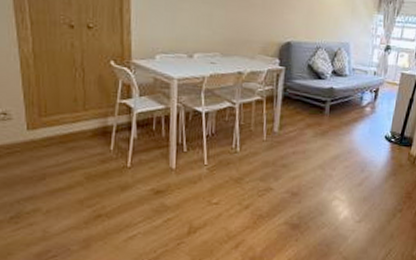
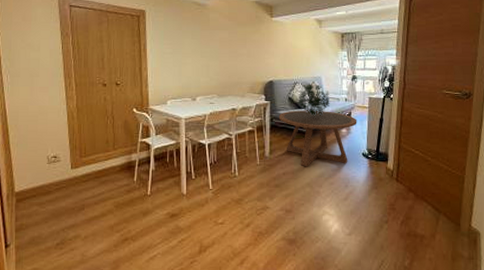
coffee table: none [293,80,385,147] -> present [278,110,357,167]
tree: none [316,49,357,90] -> present [295,82,330,117]

